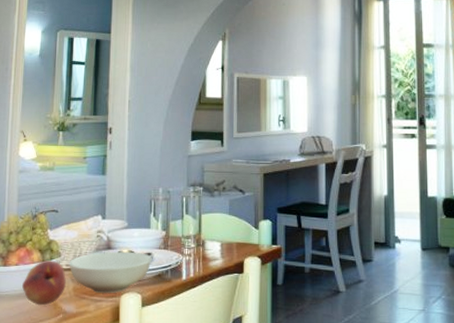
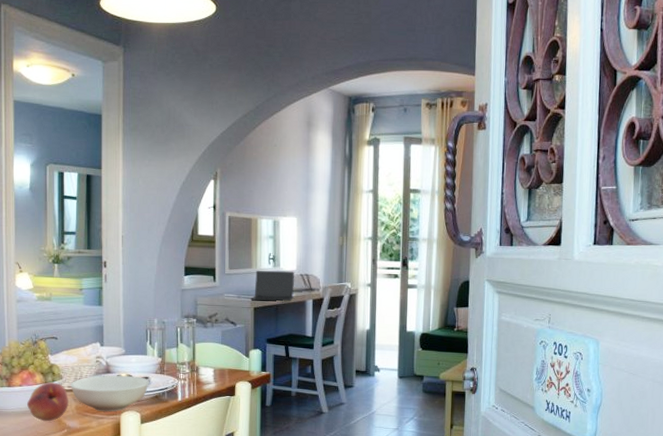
laptop: none [260,133,305,167] -> present [251,270,294,302]

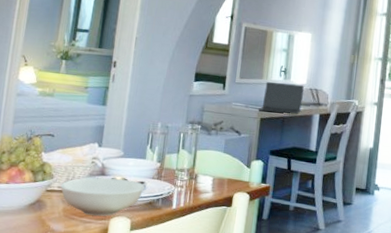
fruit: present [27,382,68,422] -> none [11,181,57,223]

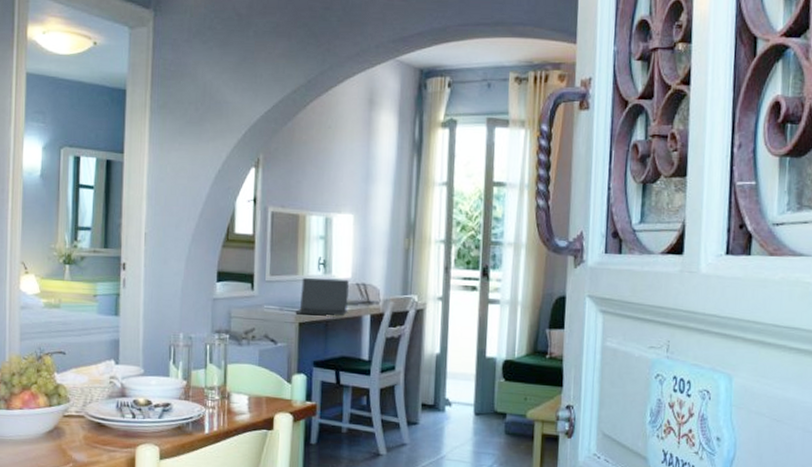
bowl: present [61,177,146,216] -> none [79,399,172,444]

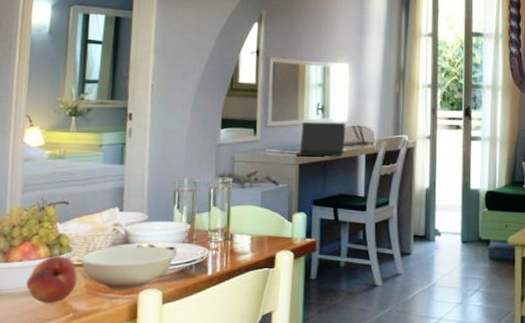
fruit: none [28,405,76,453] -> present [26,256,77,304]
bowl: none [79,399,172,444] -> present [81,246,176,290]

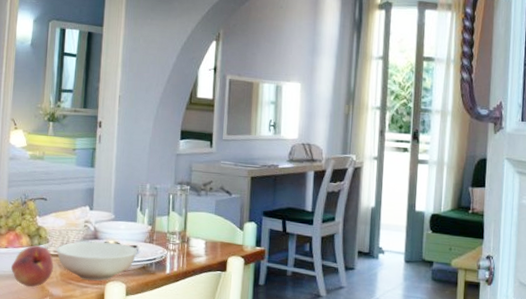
laptop: present [296,122,345,157] -> none [248,138,296,173]

